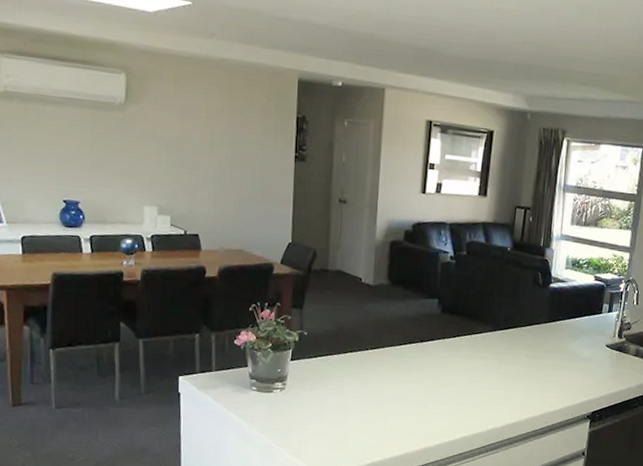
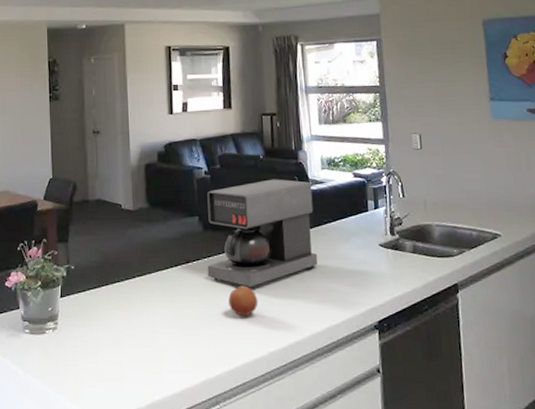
coffee maker: none [440,272,553,372] -> present [207,179,317,289]
fruit: none [456,368,485,396] -> present [228,285,258,316]

